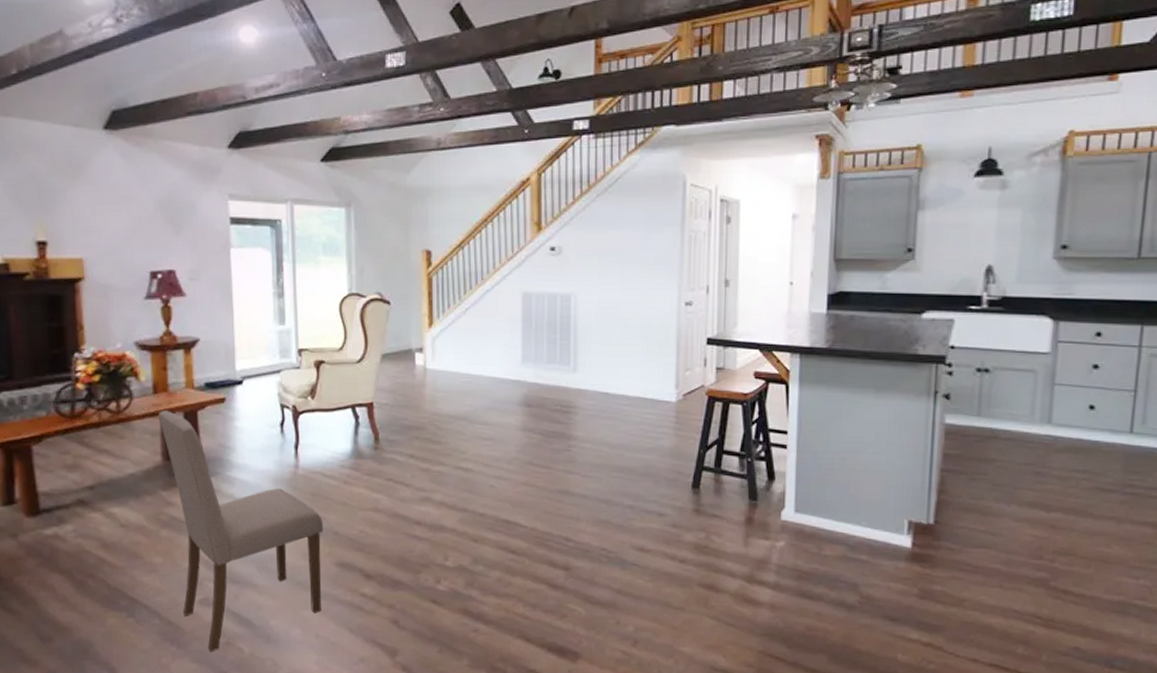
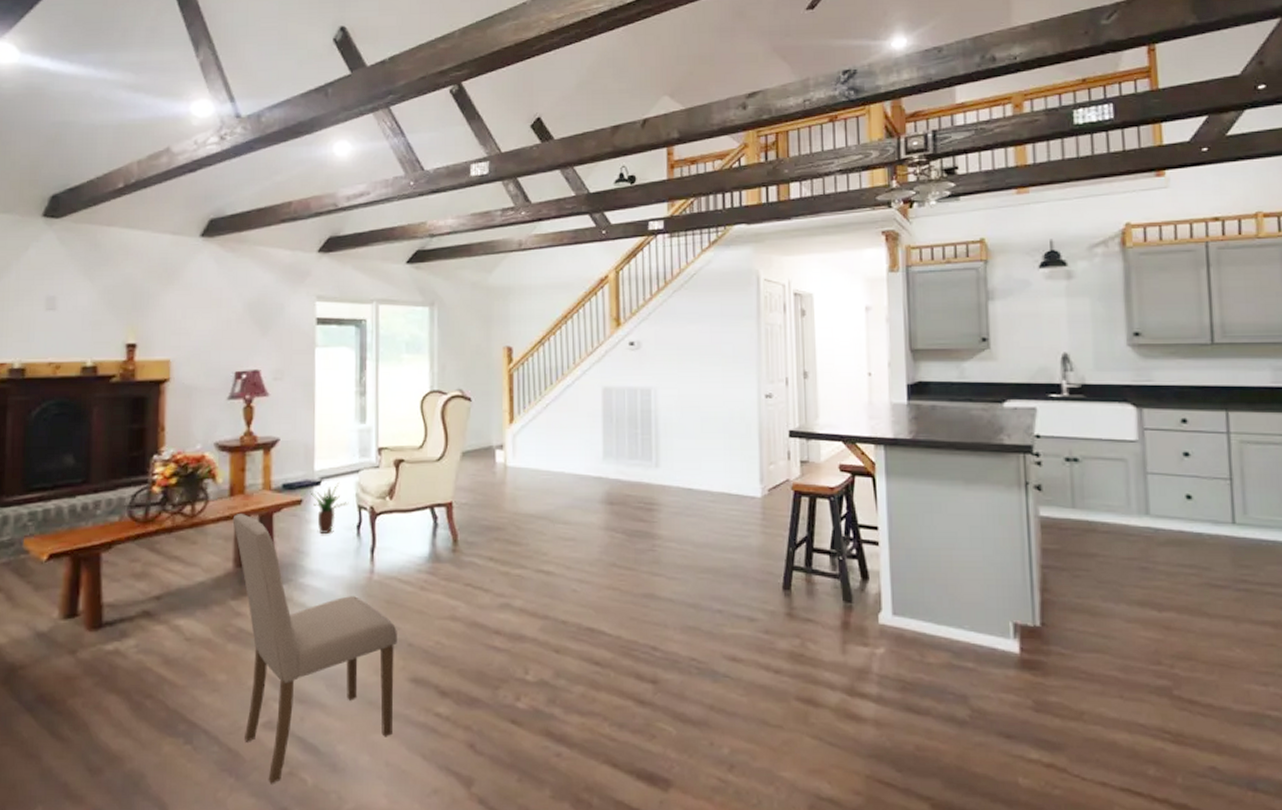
potted plant: none [232,382,271,430] -> present [310,483,349,533]

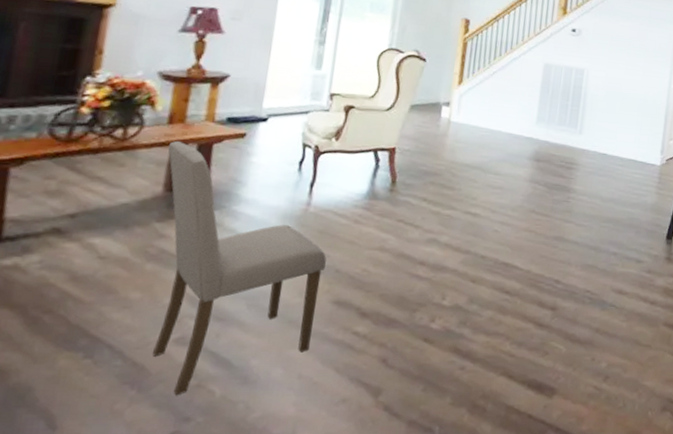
potted plant: present [310,483,349,533] -> none [255,121,294,167]

